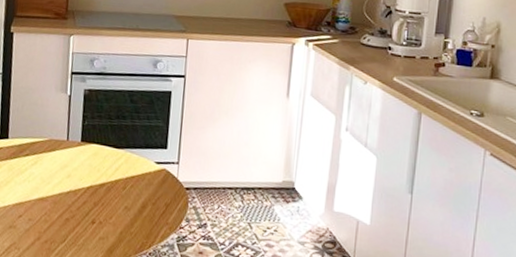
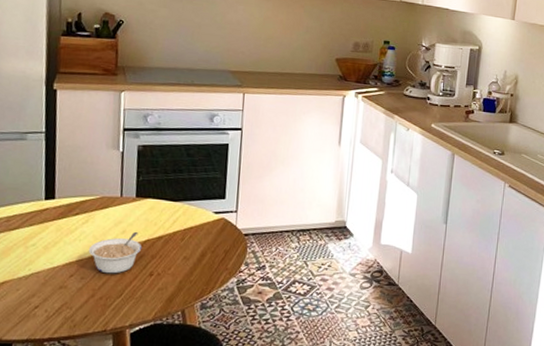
legume: none [36,176,86,219] -> present [88,231,143,274]

